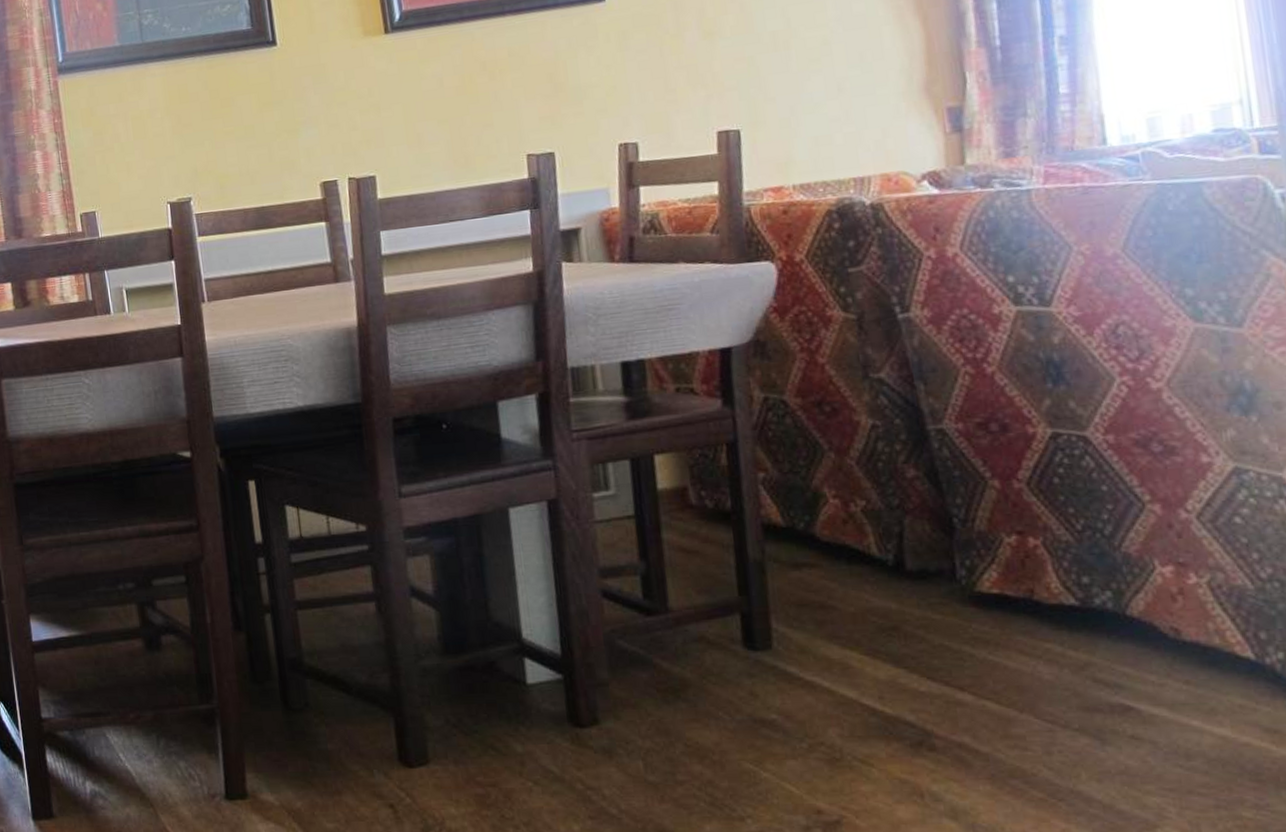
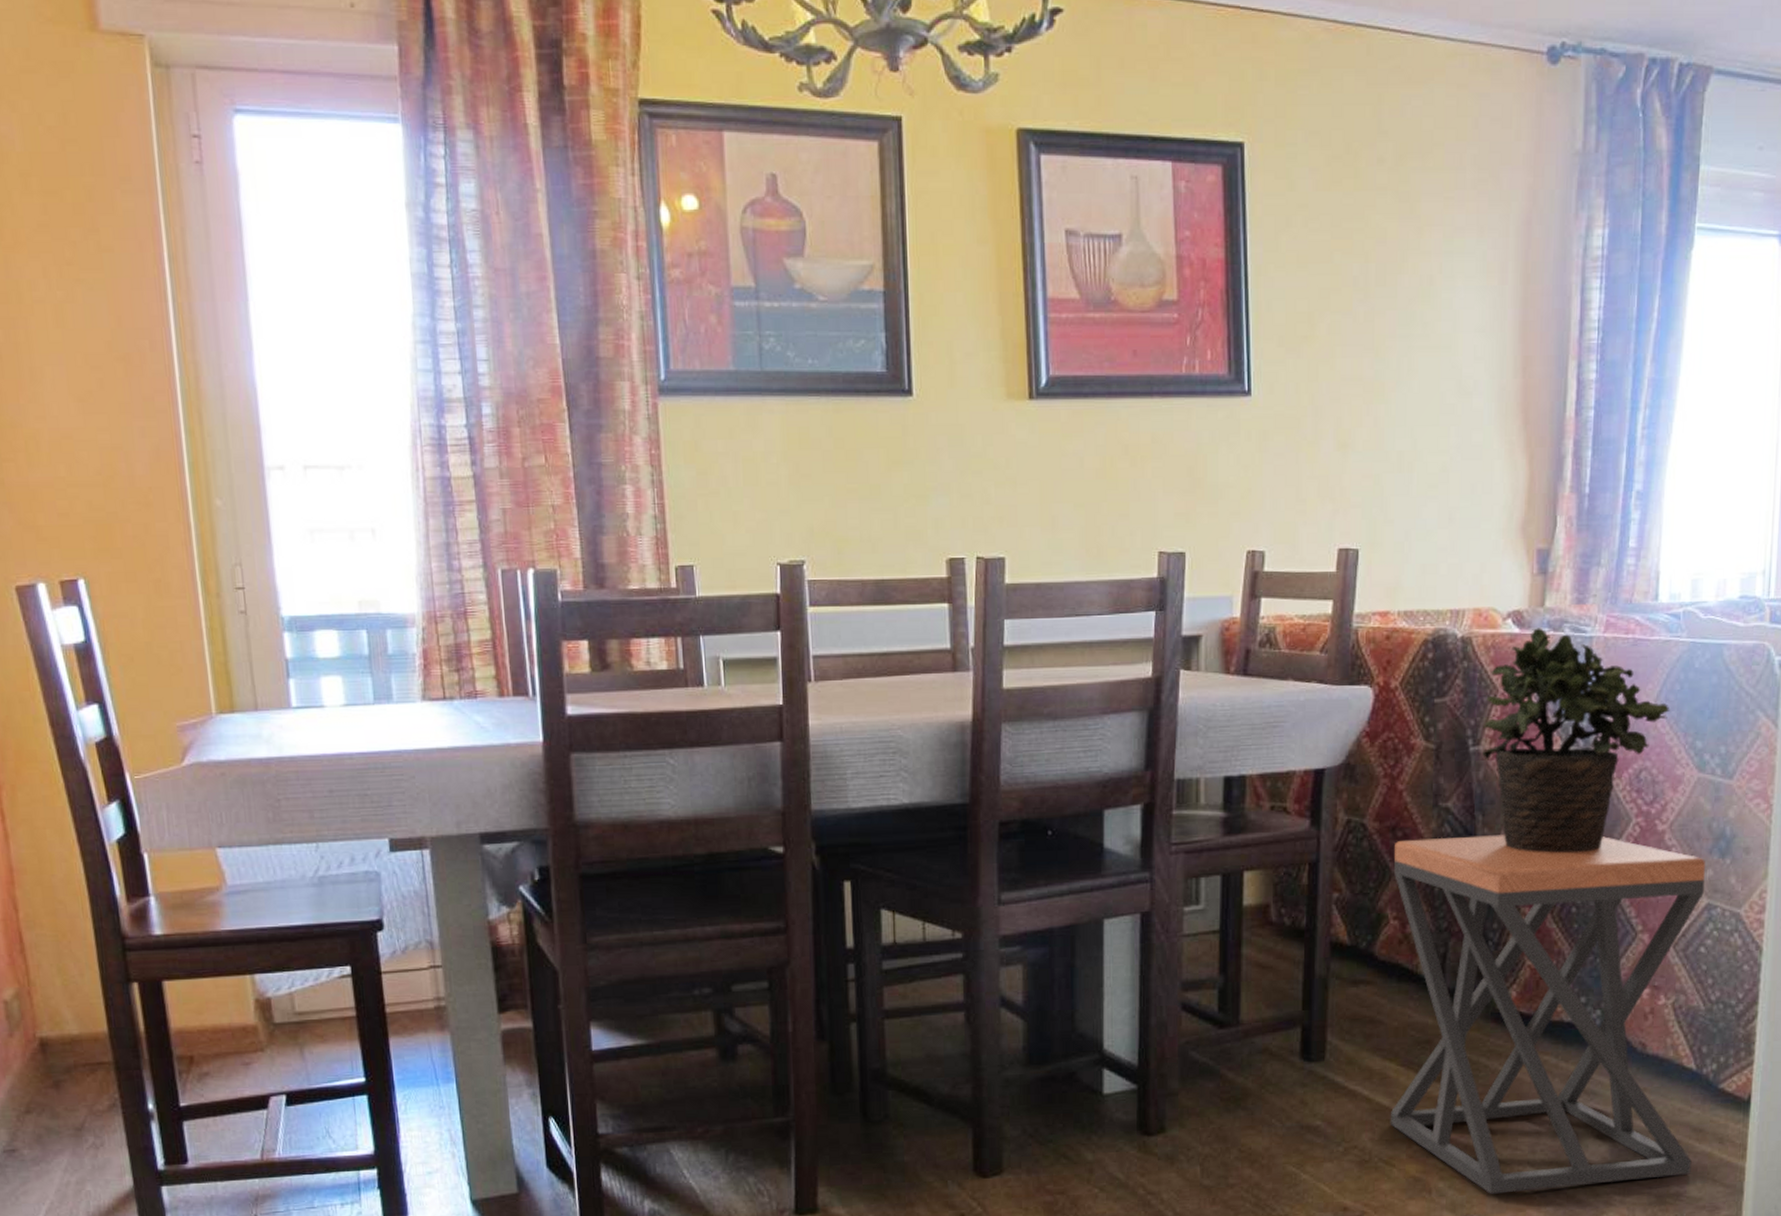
stool: none [823,399,1272,801] -> present [1390,835,1705,1194]
potted plant: none [910,186,1144,421] -> present [1482,628,1670,854]

